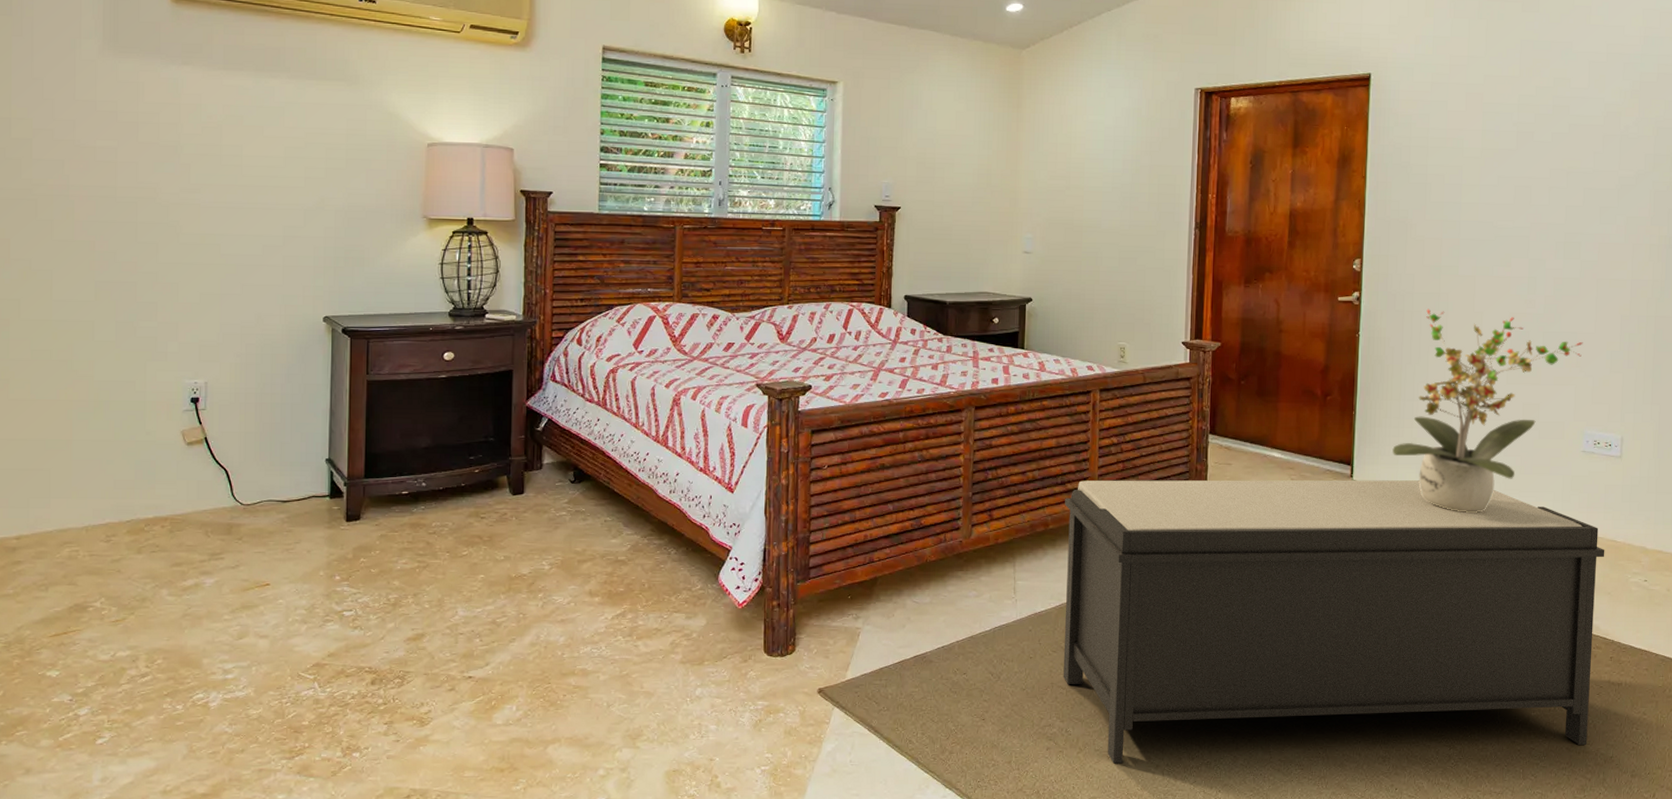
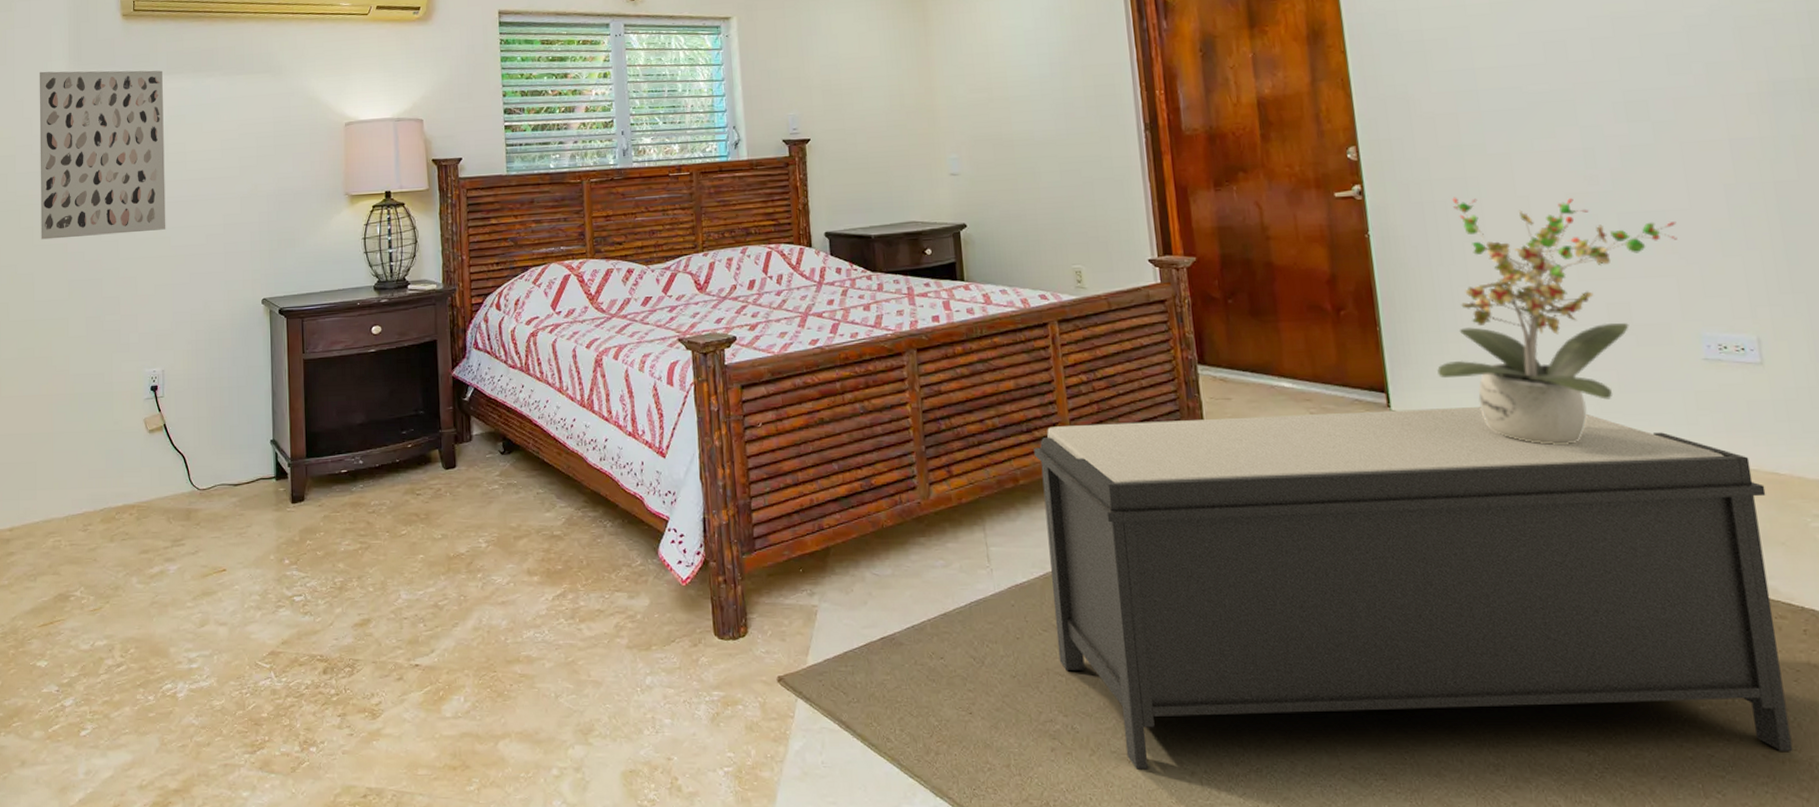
wall art: none [62,49,218,237] -> present [39,70,166,240]

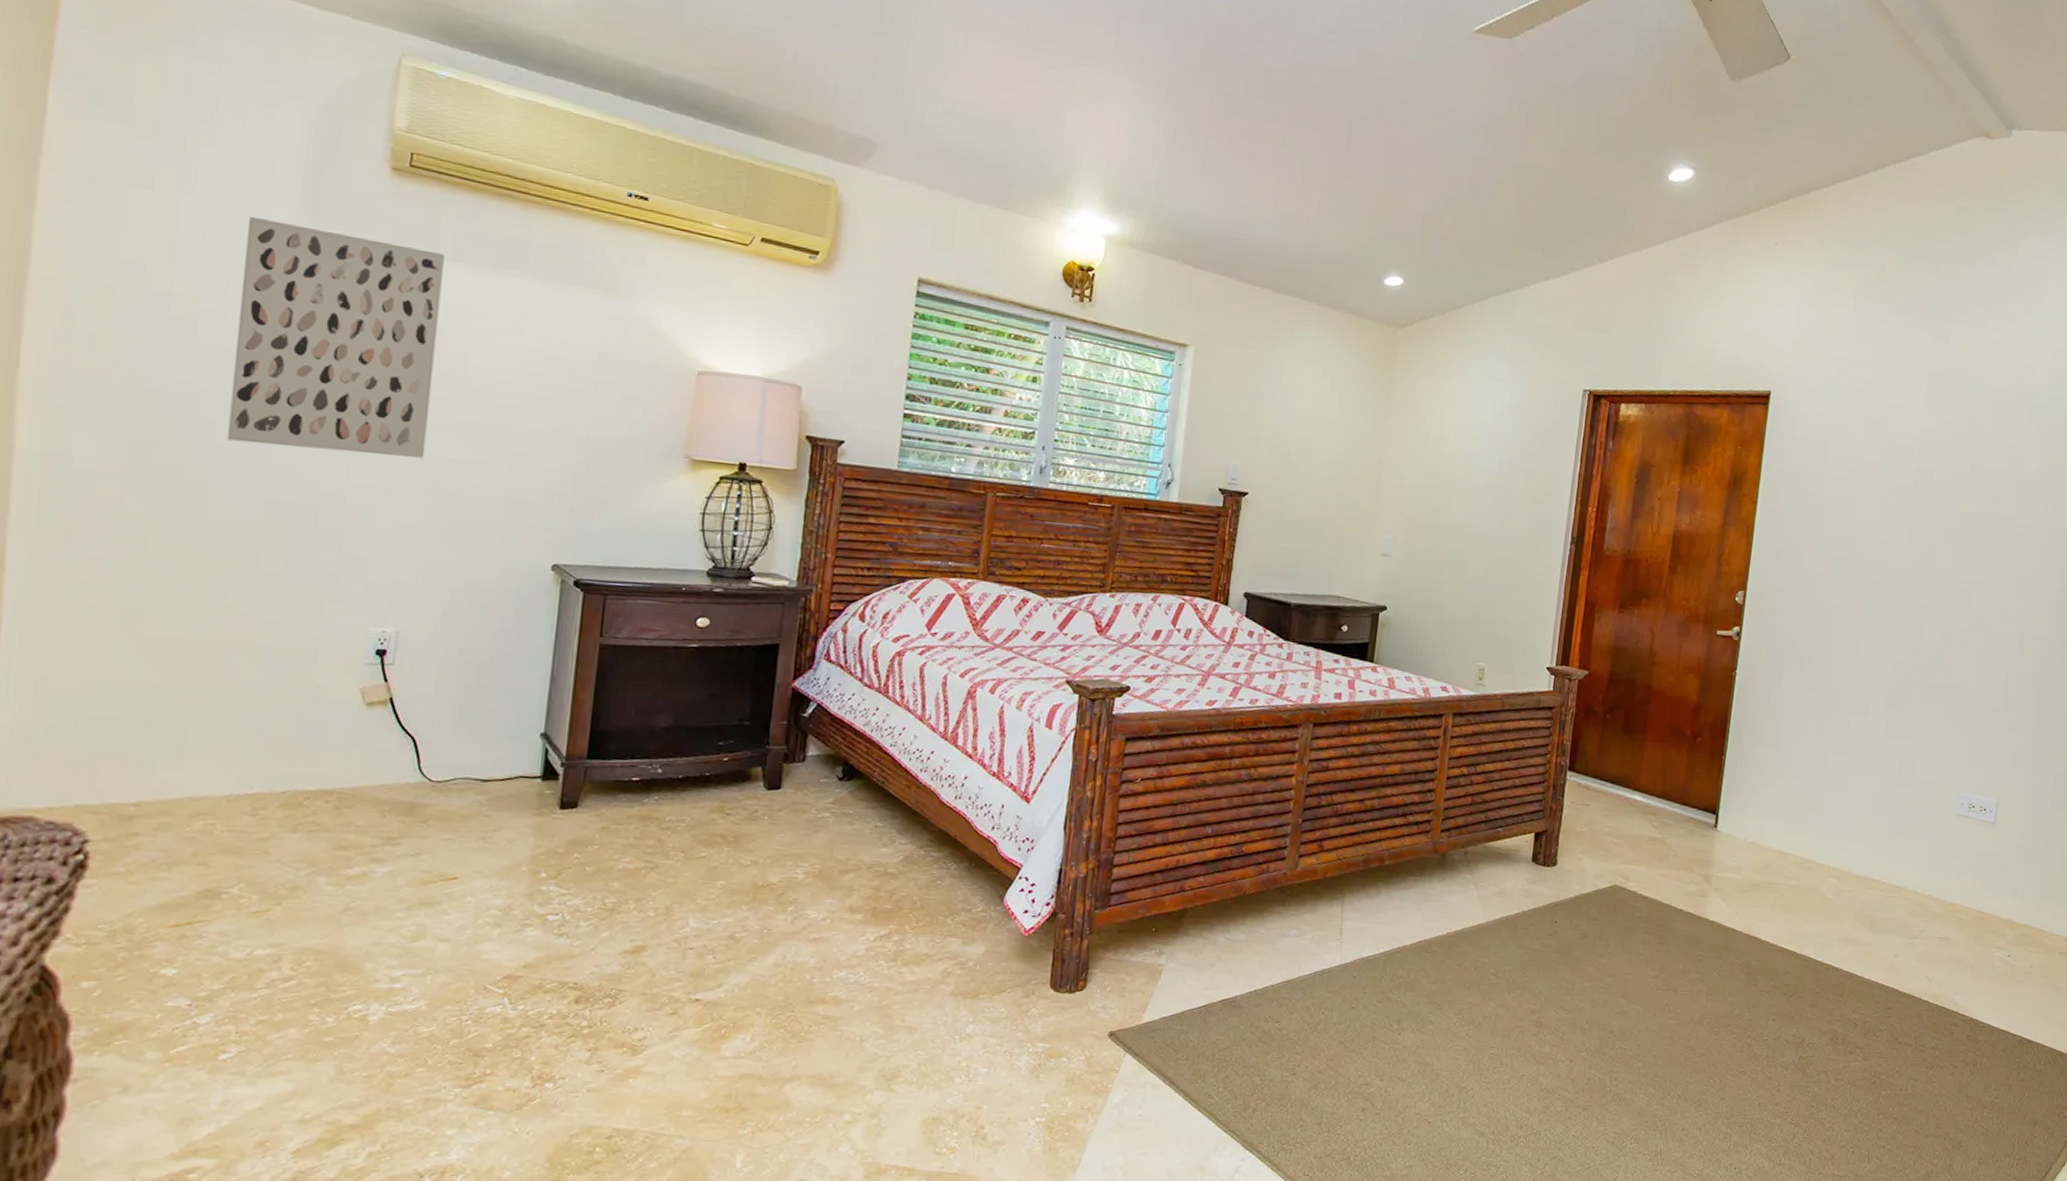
bench: present [1034,407,1793,769] -> none [1386,813,1971,1130]
potted plant: present [1437,197,1678,445] -> none [1760,650,1966,874]

